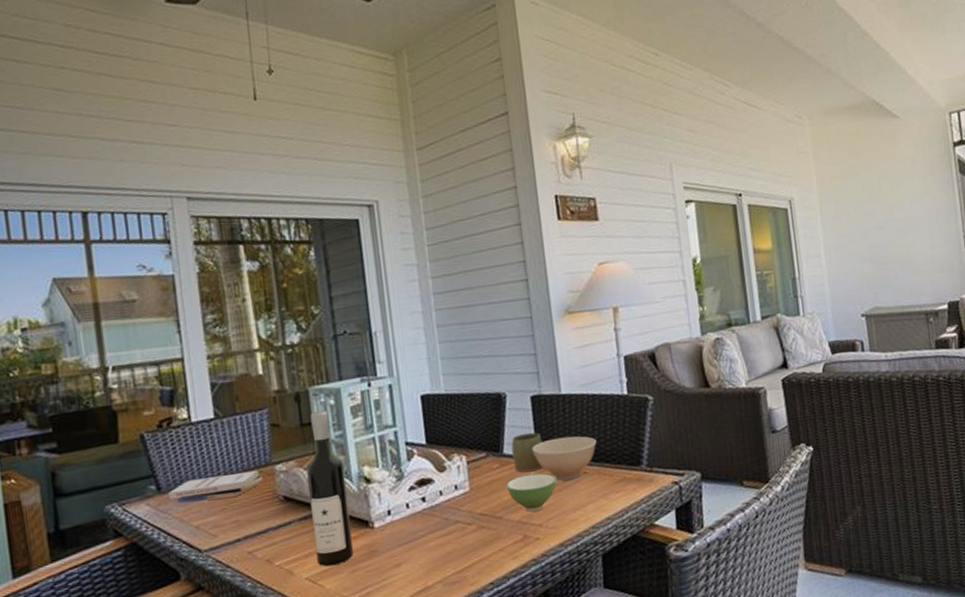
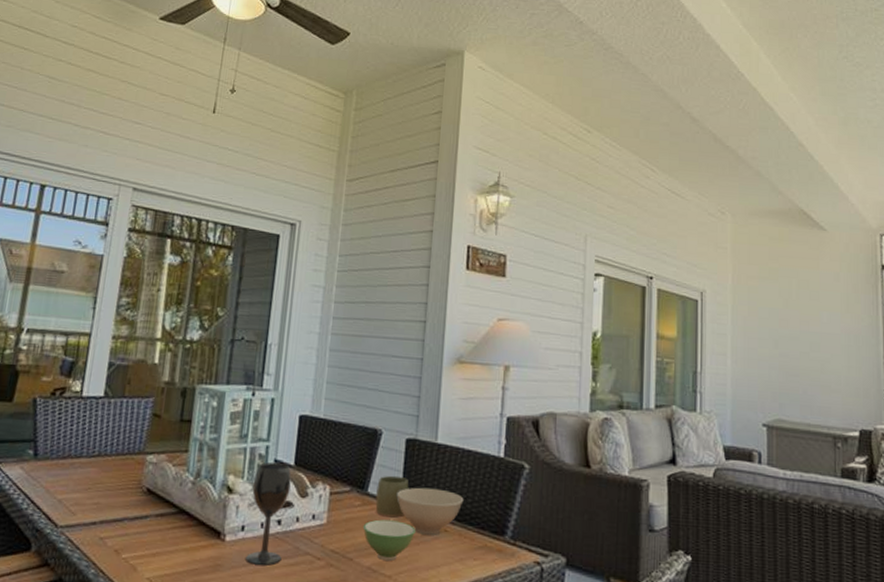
books: present [168,470,263,503] -> none [42,452,132,479]
bottle: present [306,410,353,567] -> none [161,410,212,571]
wine glass: none [388,444,434,543] -> present [246,462,291,565]

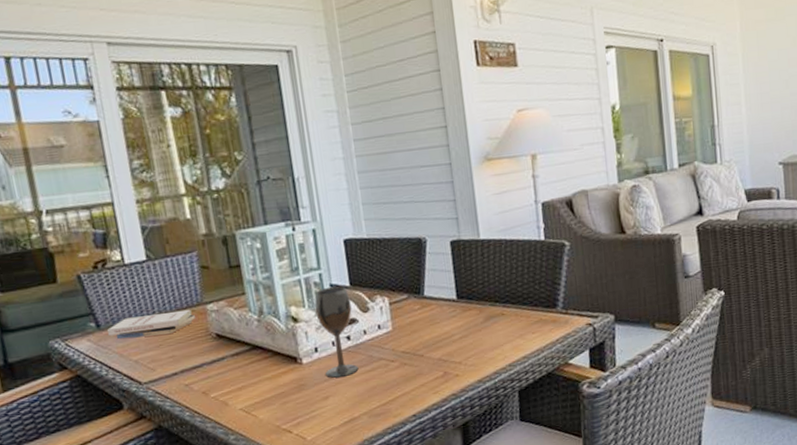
books: none [42,452,132,479] -> present [107,309,195,339]
bowl: present [362,519,416,562] -> none [426,314,476,351]
mug: present [375,475,409,518] -> none [431,275,462,314]
bowl: present [396,487,464,535] -> none [451,279,514,322]

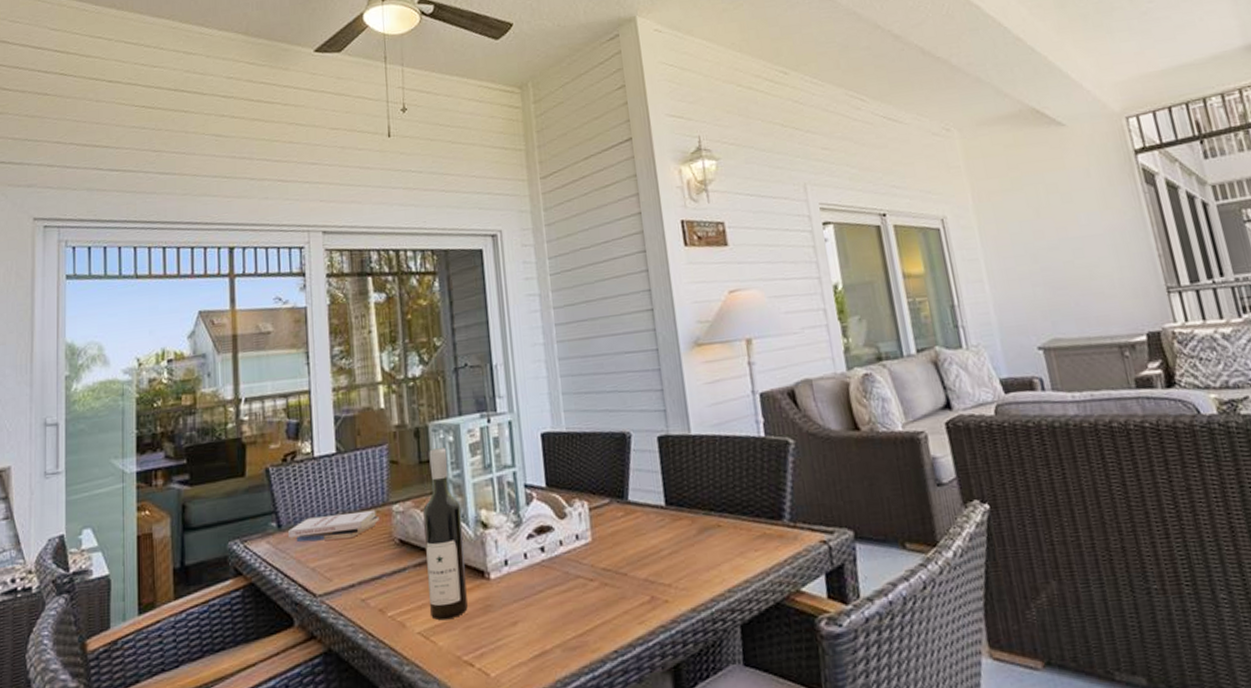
bottle: none [236,253,284,399] -> present [423,447,468,621]
wine glass: present [314,286,359,378] -> none [506,487,553,598]

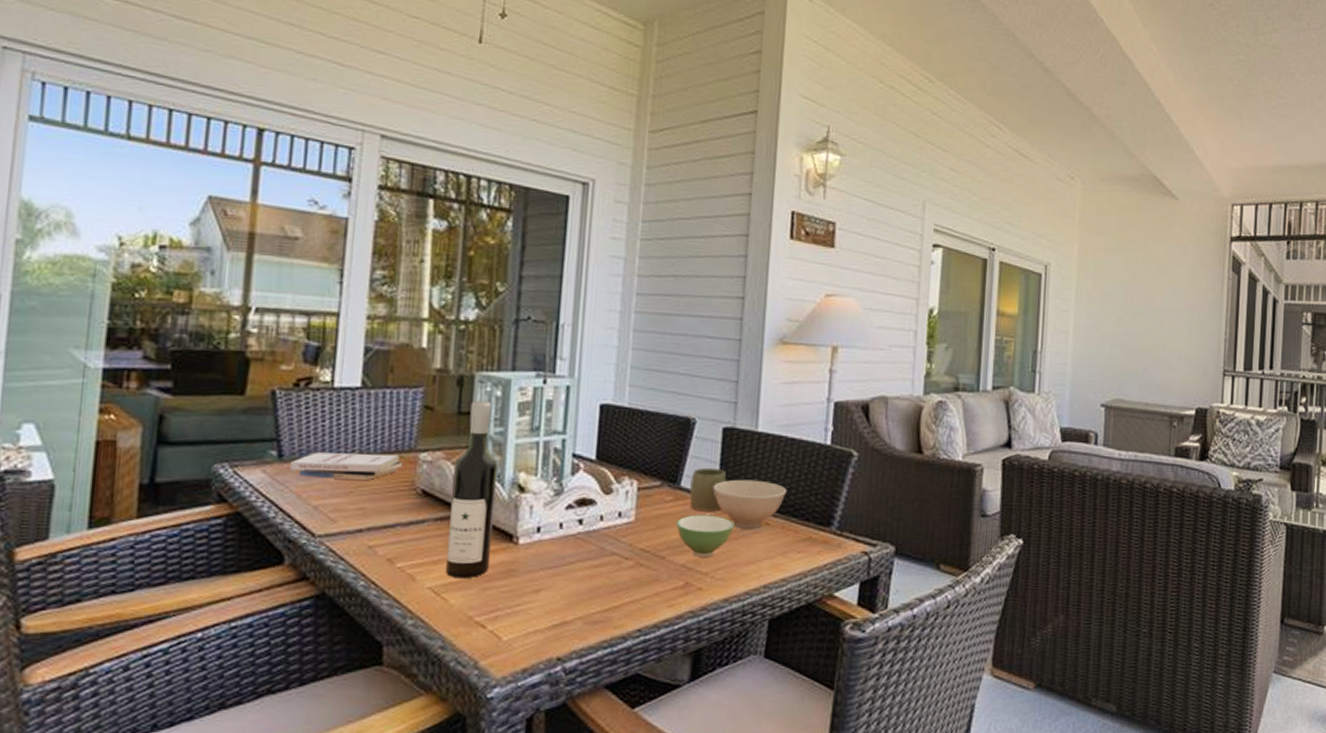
bowl: none [630,524,687,570] -> present [675,515,734,558]
mug: none [637,477,672,523] -> present [689,467,727,512]
bowl: none [659,483,732,534] -> present [713,479,787,529]

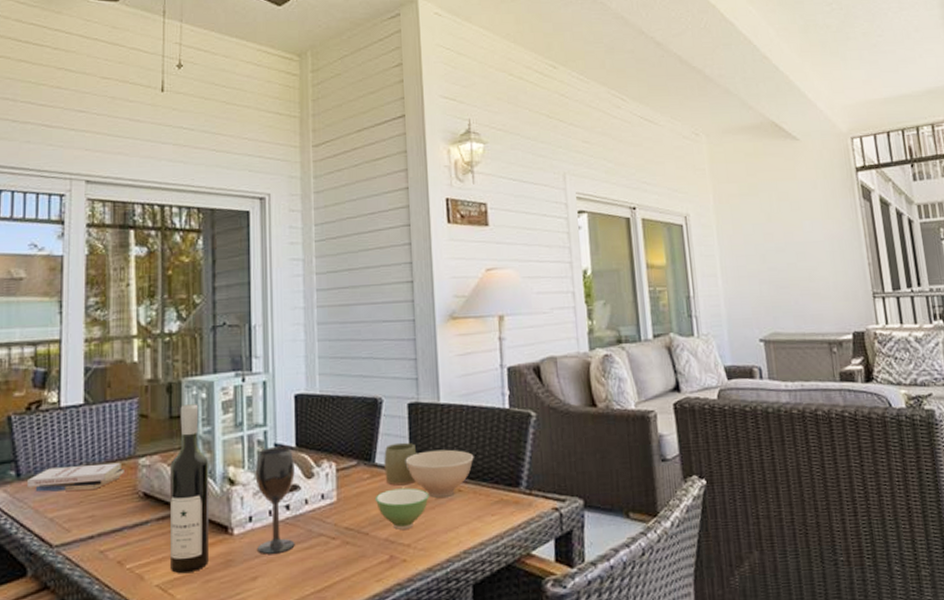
wine glass: none [543,456,593,568] -> present [255,446,295,554]

